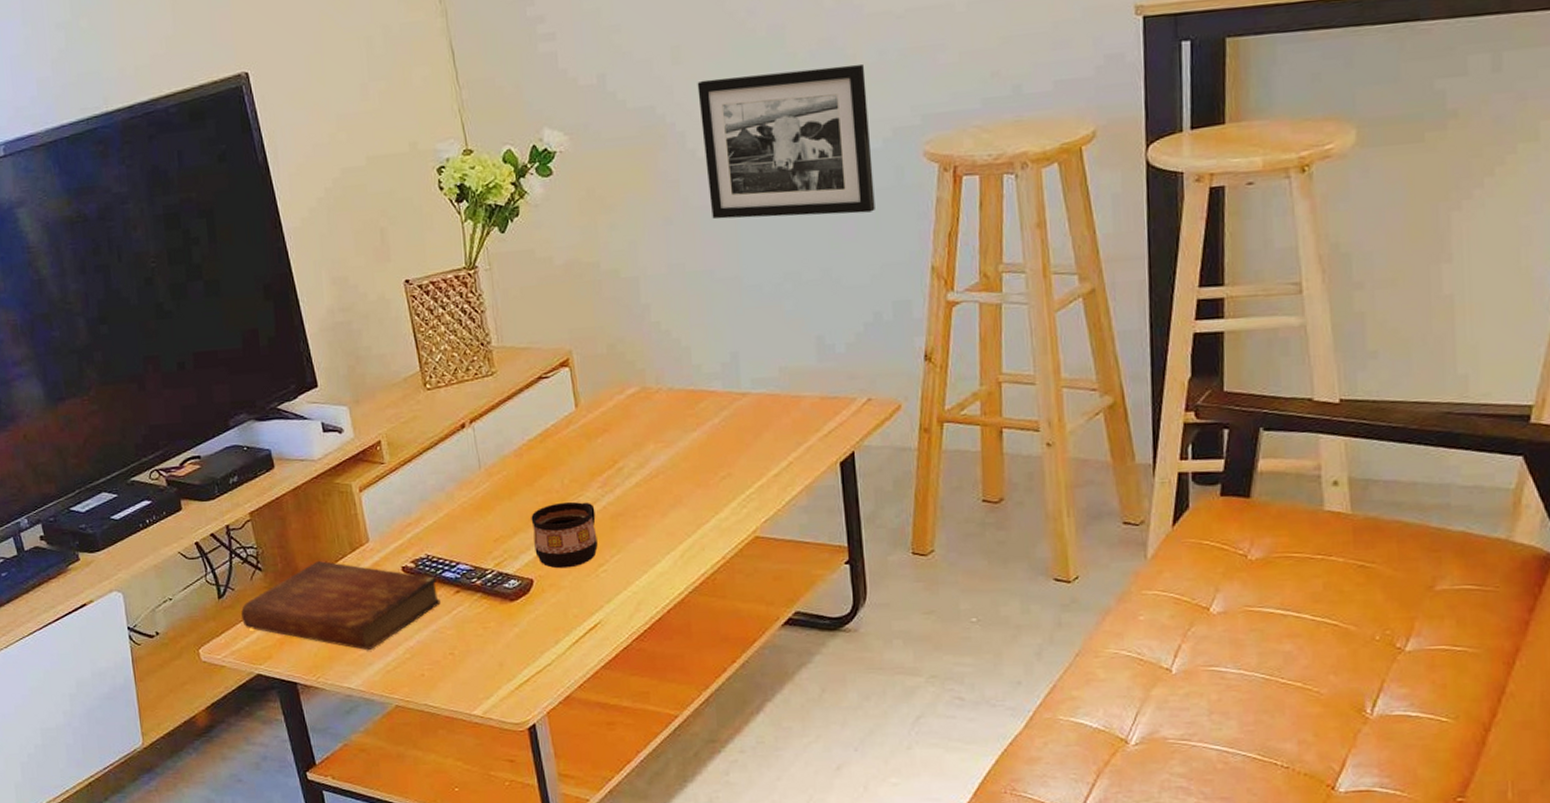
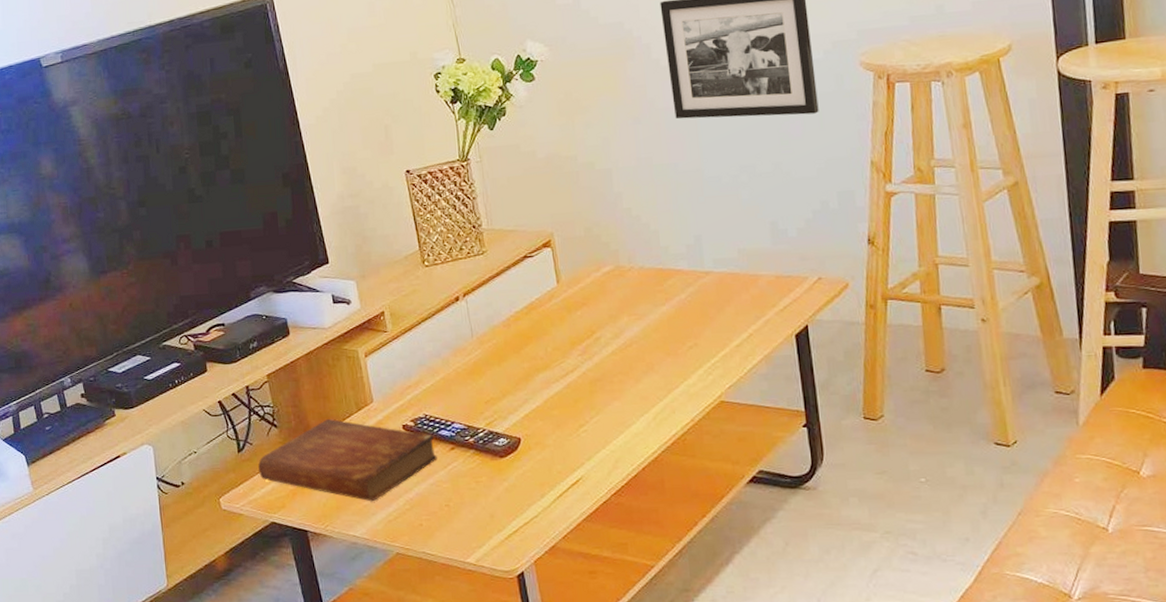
cup: present [531,501,598,569] -> none [518,367,579,429]

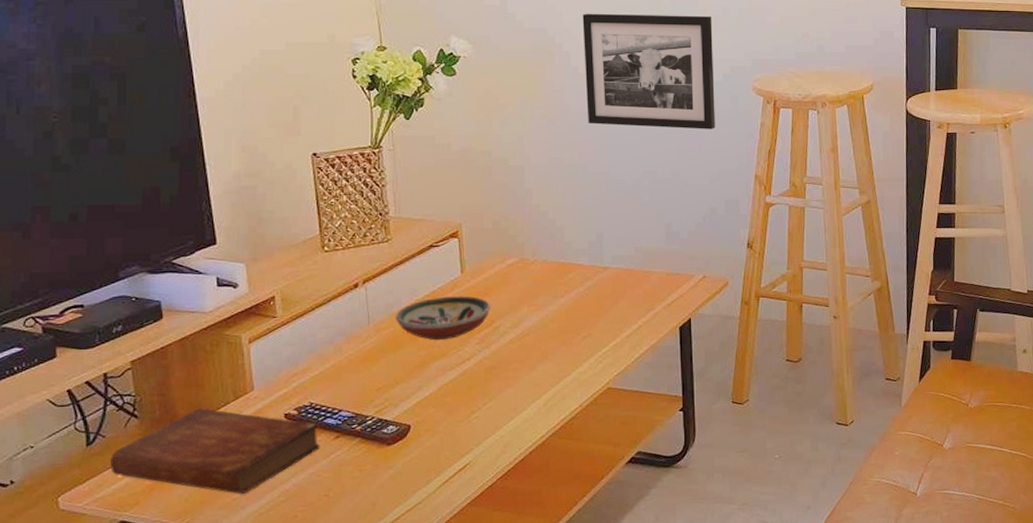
decorative bowl: none [496,306,590,353] -> present [395,296,491,341]

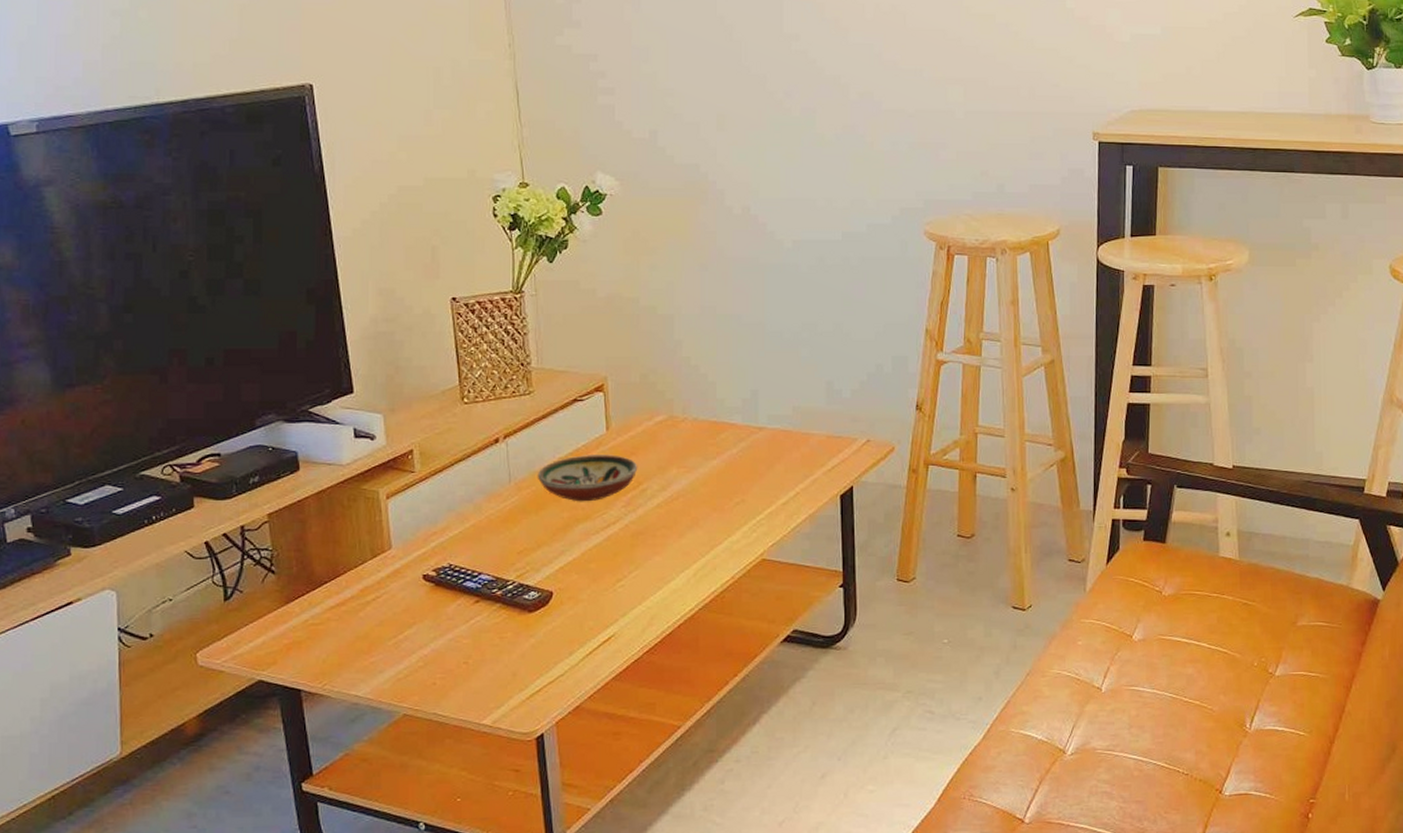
bible: present [110,408,320,495] -> none [248,565,459,658]
picture frame: present [582,13,715,129] -> none [738,147,882,278]

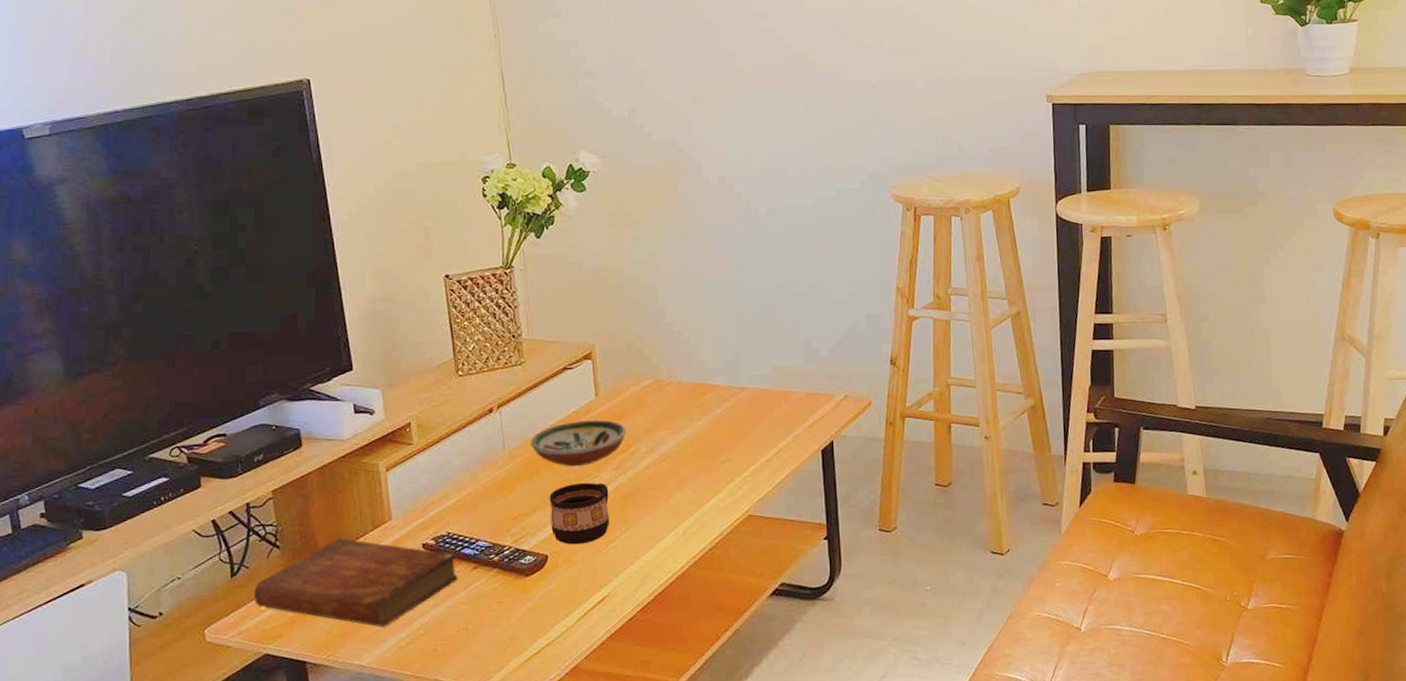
bible: none [248,565,459,658] -> present [254,538,458,628]
cup: none [556,518,617,582] -> present [549,482,609,545]

